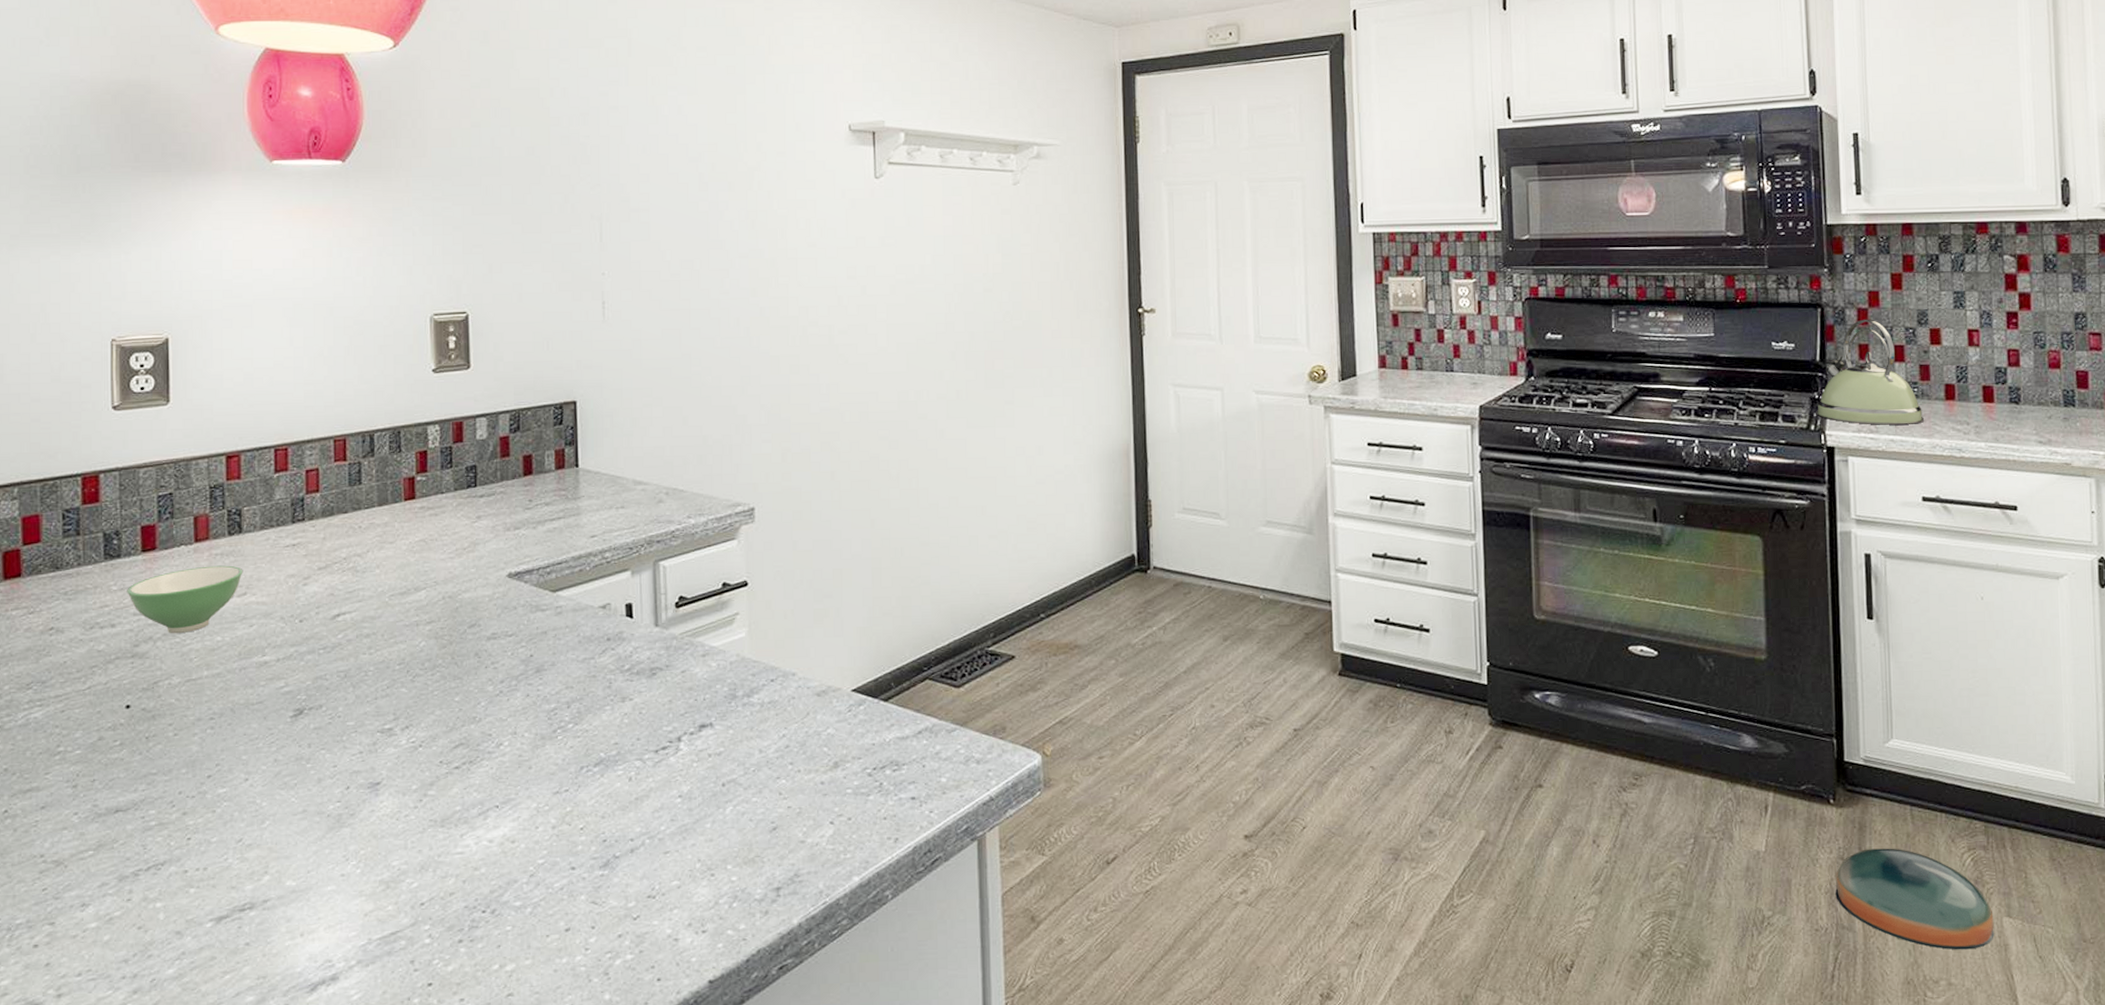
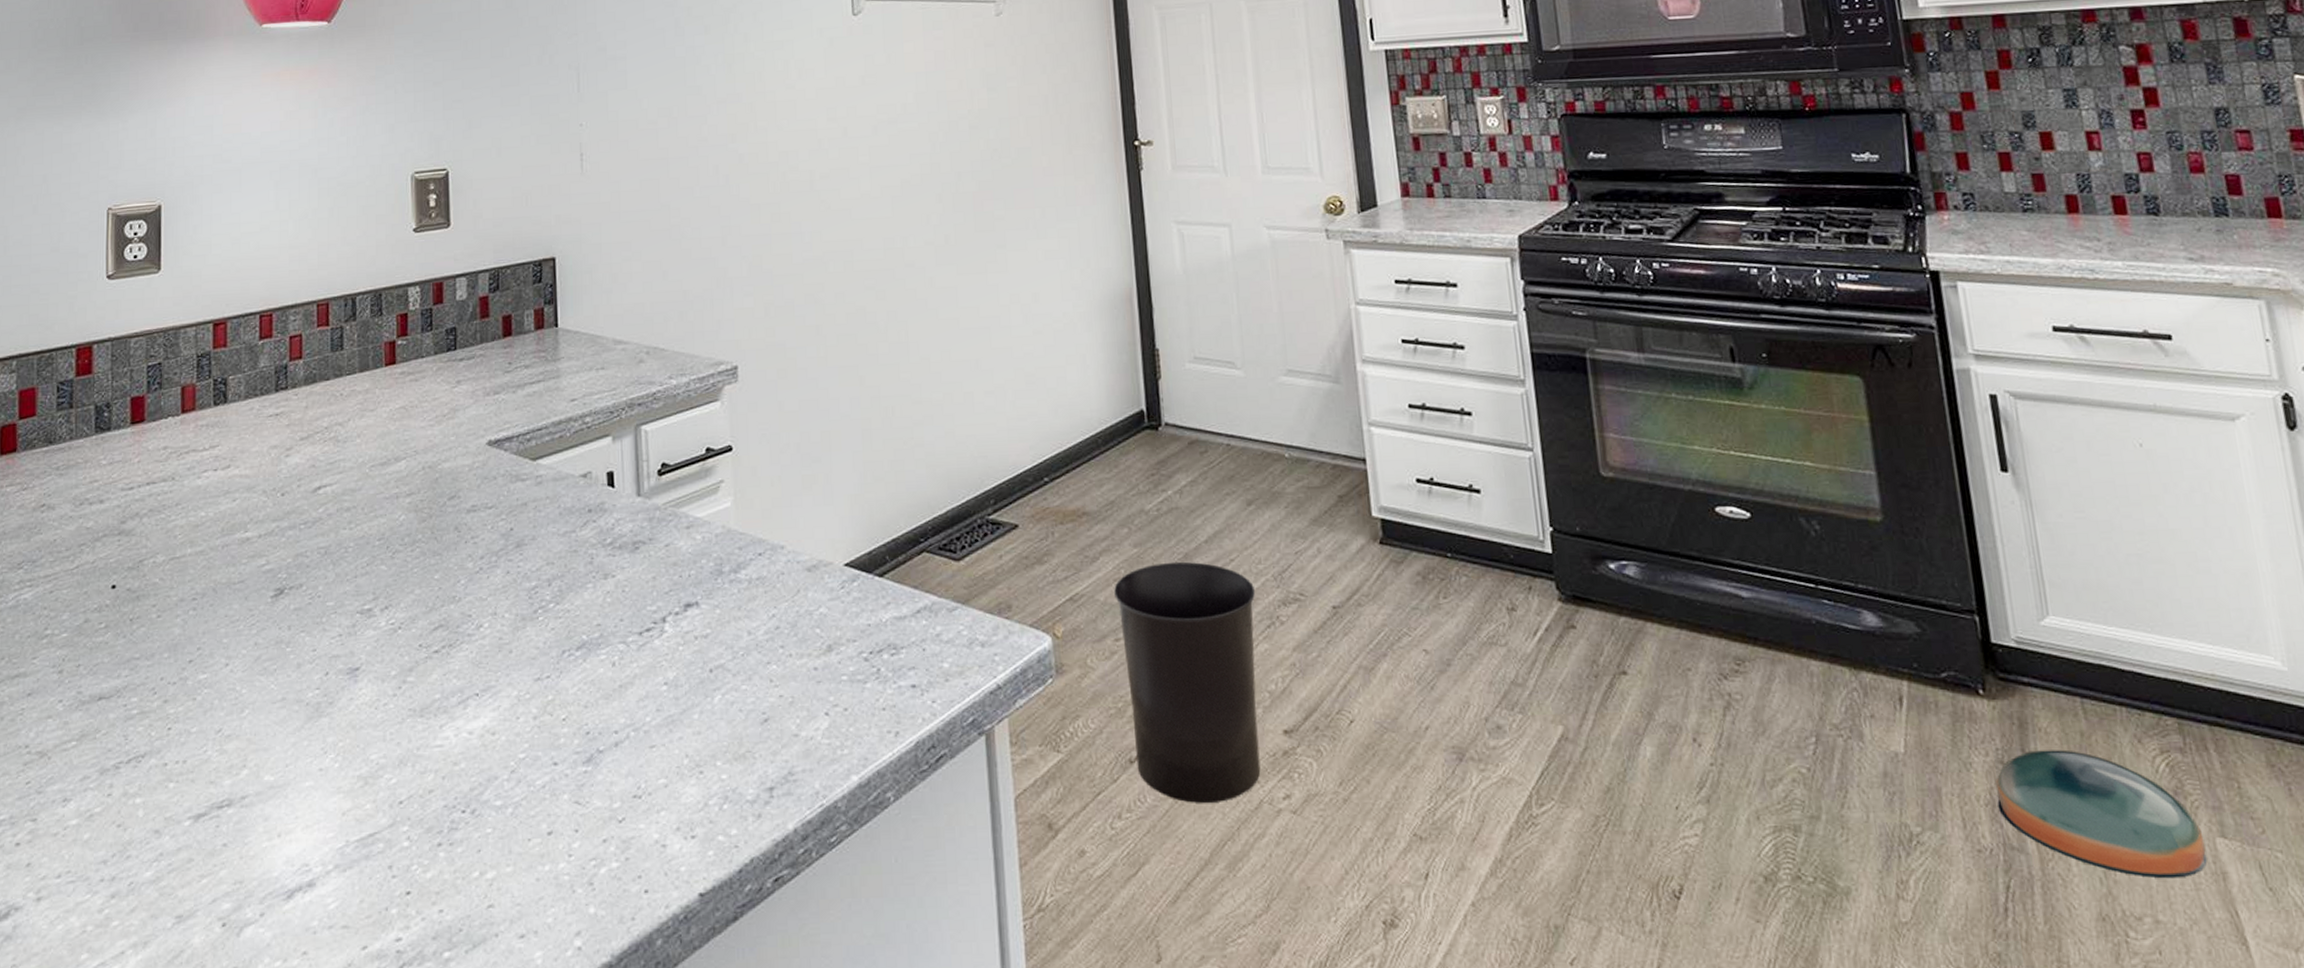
bowl: present [127,565,243,634] -> none [116,437,228,510]
waste bin: none [1100,689,1227,898] -> present [1114,561,1261,803]
kettle: present [1816,319,1924,425] -> none [1912,123,2044,245]

